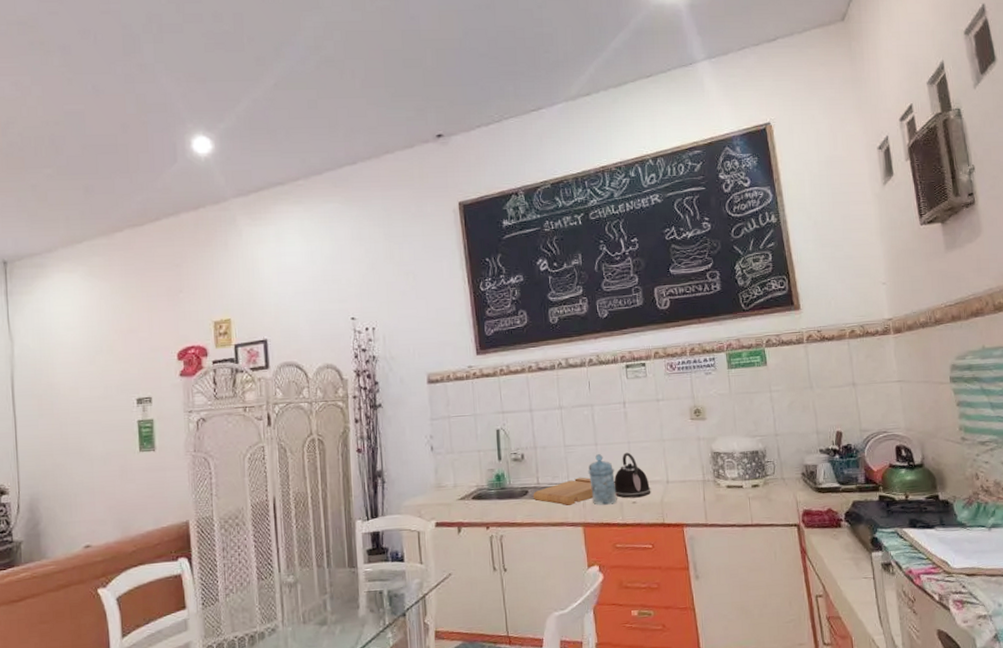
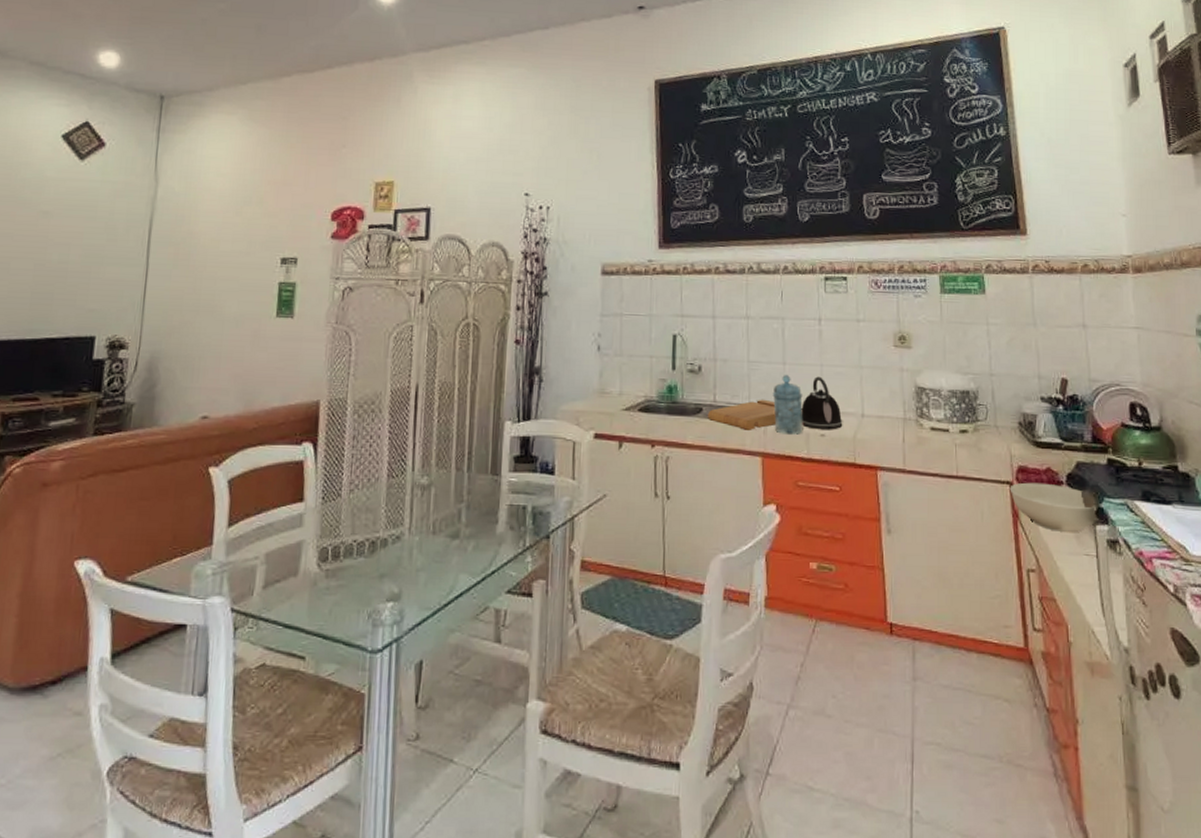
bowl: none [797,522,874,561] -> present [1010,482,1099,533]

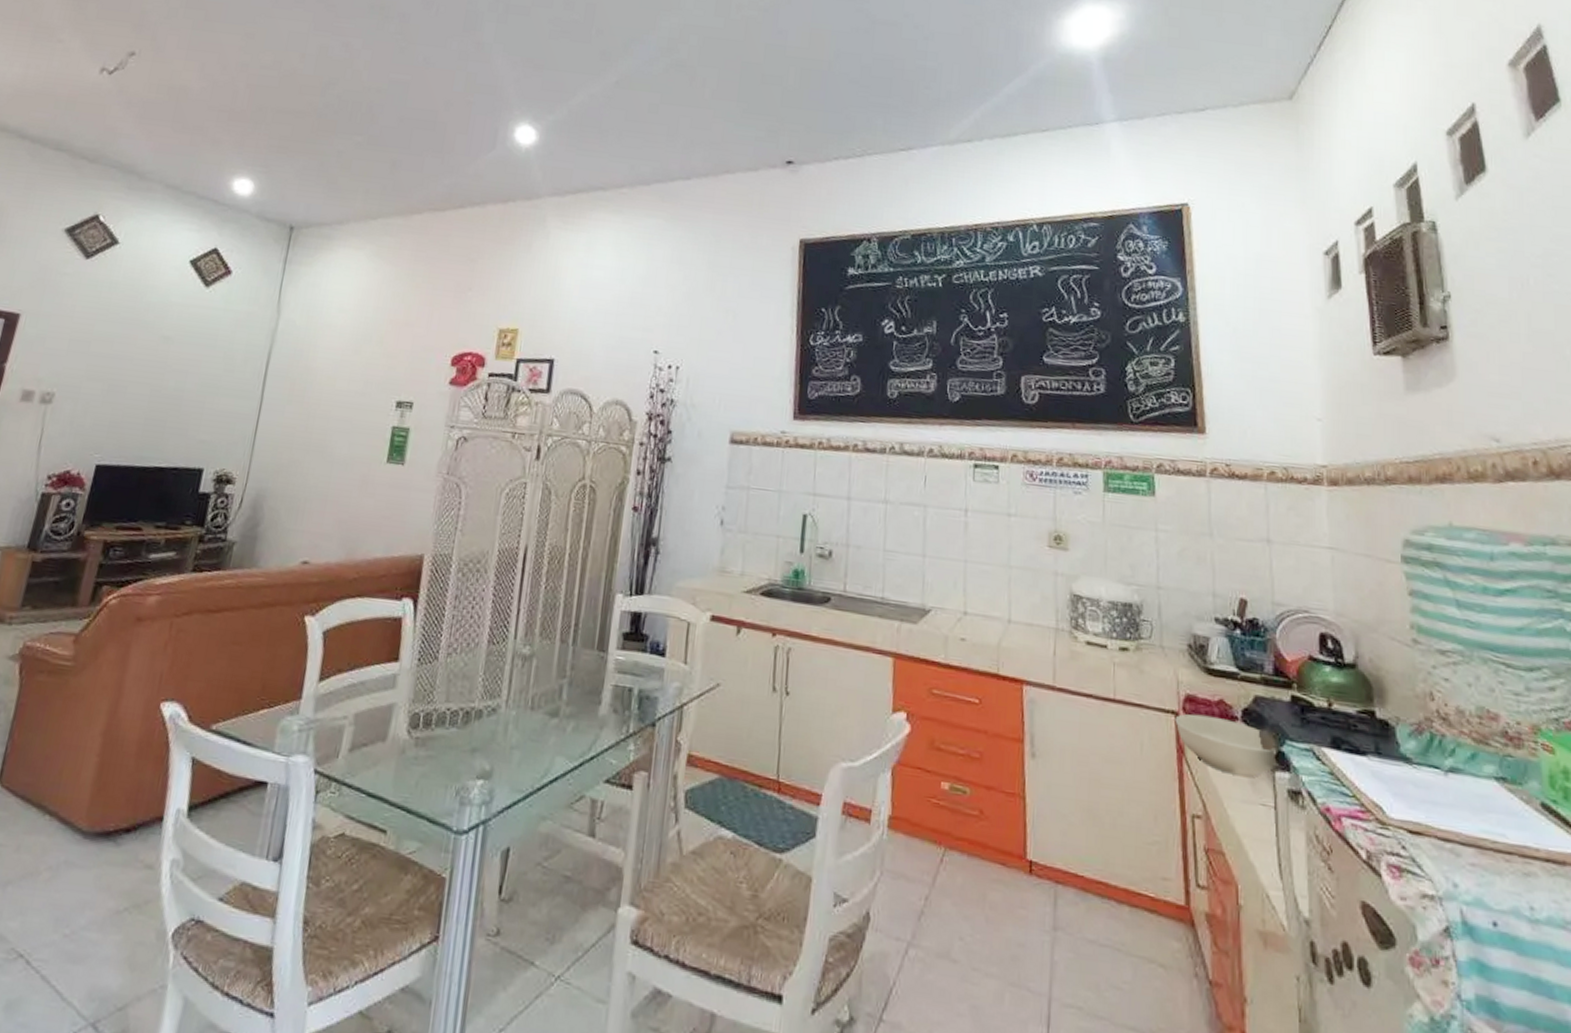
cutting board: present [707,399,802,432] -> none [836,593,942,628]
canister: present [772,375,803,436] -> none [909,568,943,637]
kettle: present [801,376,843,430] -> none [939,573,987,635]

